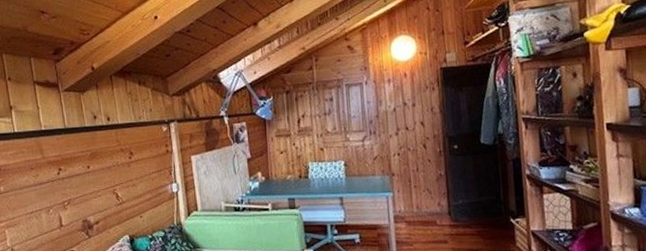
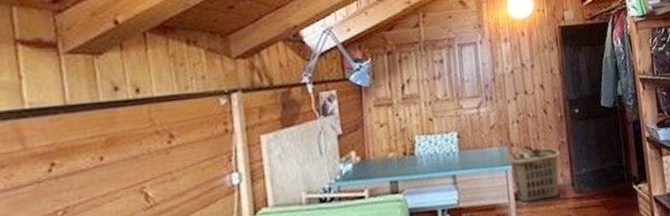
clothes hamper: none [388,175,438,225] -> present [507,145,561,202]

